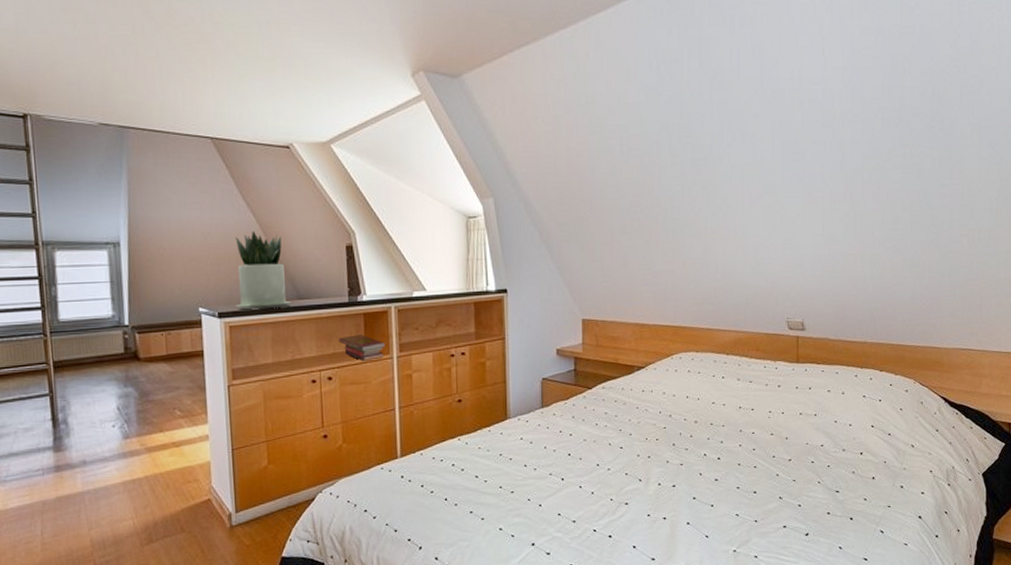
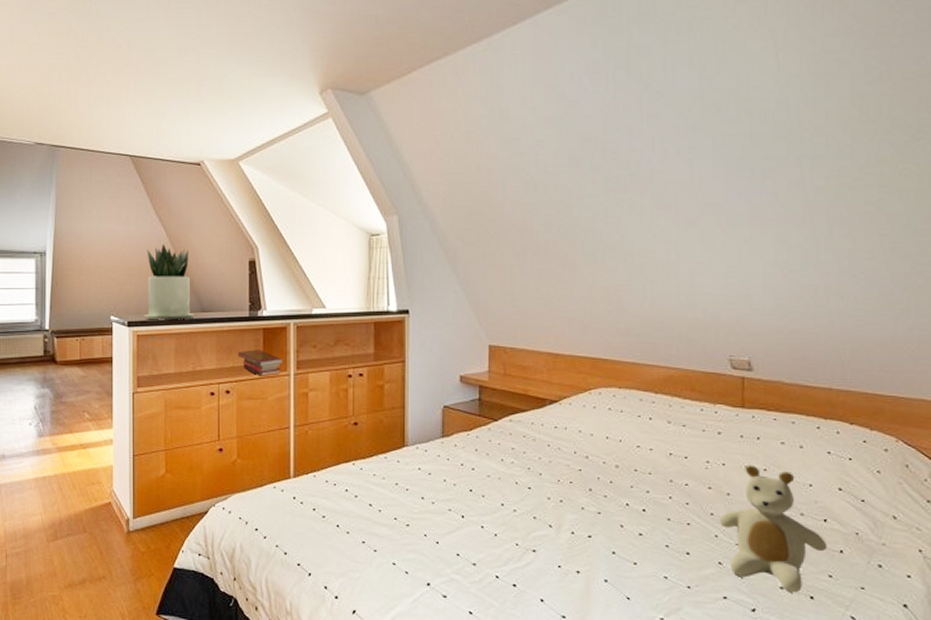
stuffed bear: none [779,411,863,517] -> present [719,464,828,593]

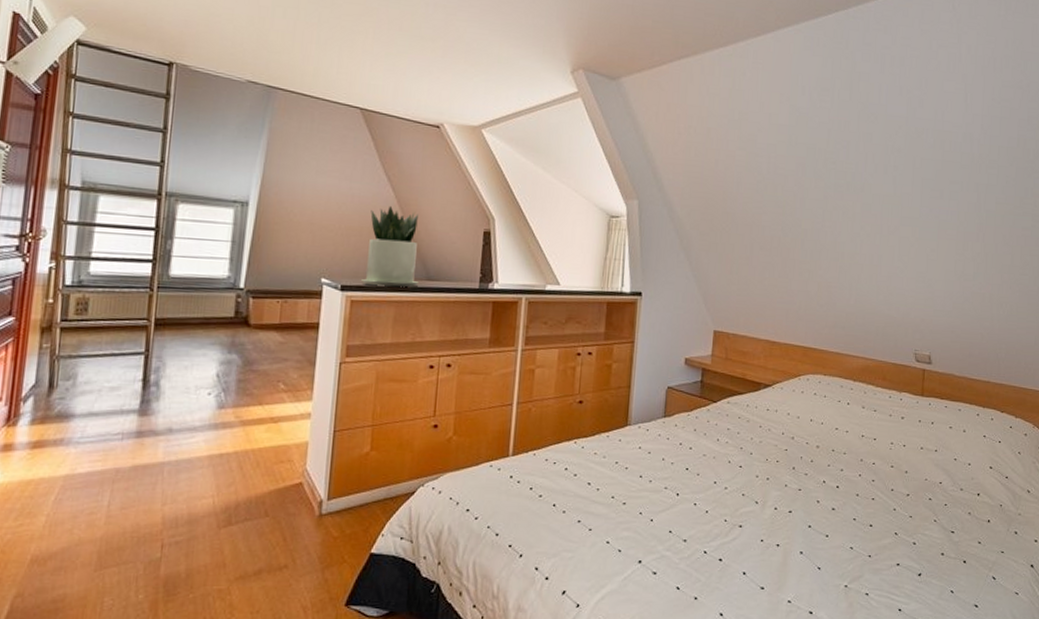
books: present [237,350,283,378] -> none [463,322,511,352]
stuffed bear: present [719,464,828,593] -> none [897,446,979,558]

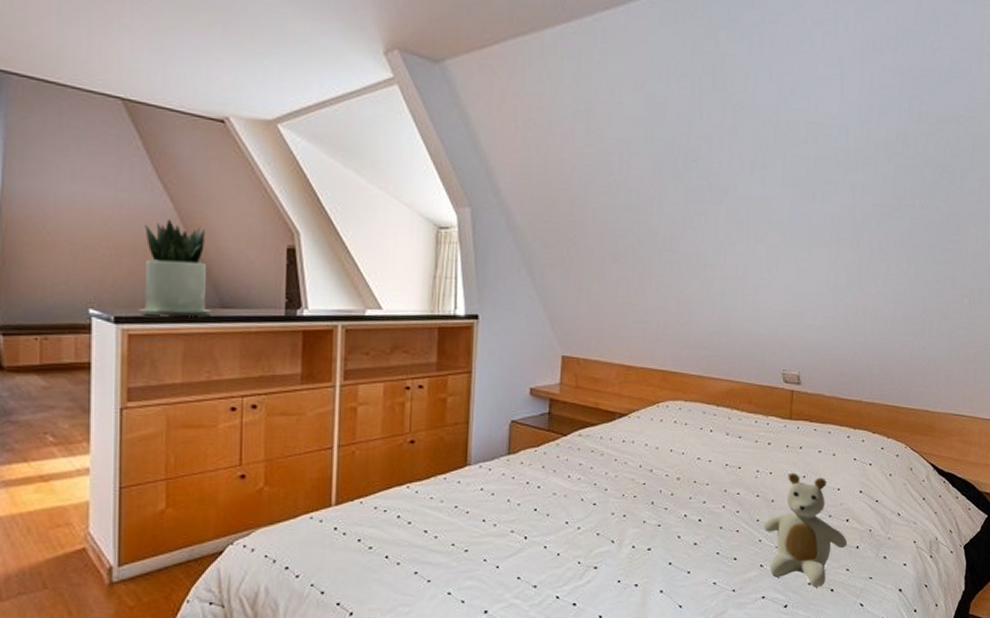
stuffed bear: none [897,446,979,558] -> present [763,472,848,588]

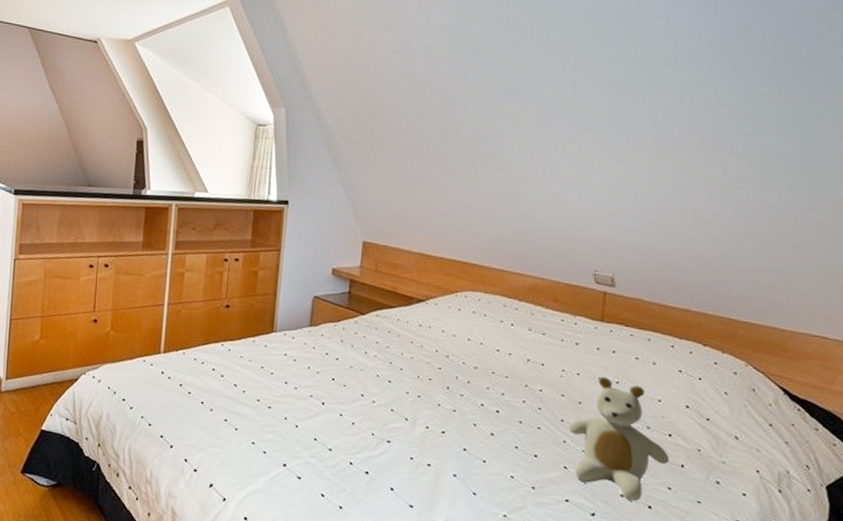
planter: present [138,220,212,317] -> none [30,117,81,193]

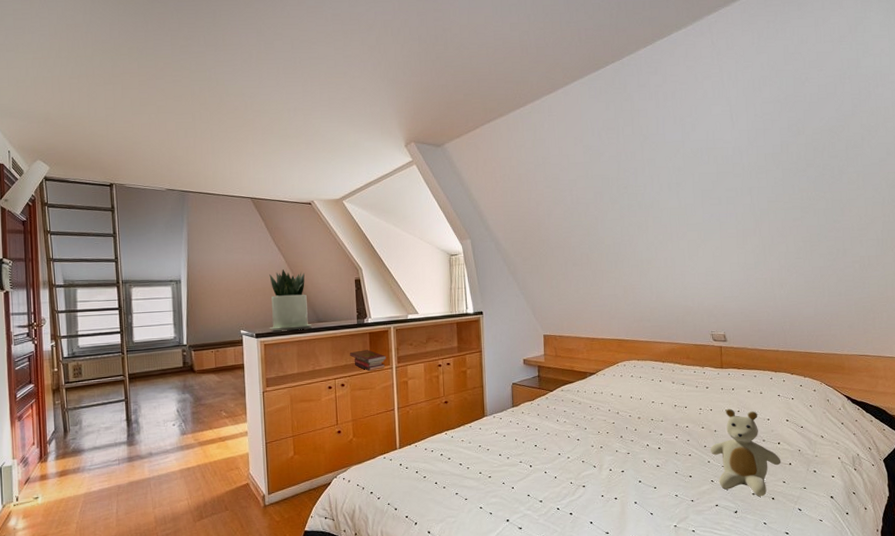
planter: none [30,117,81,193] -> present [269,269,312,332]
books: none [119,226,163,255] -> present [349,350,387,372]

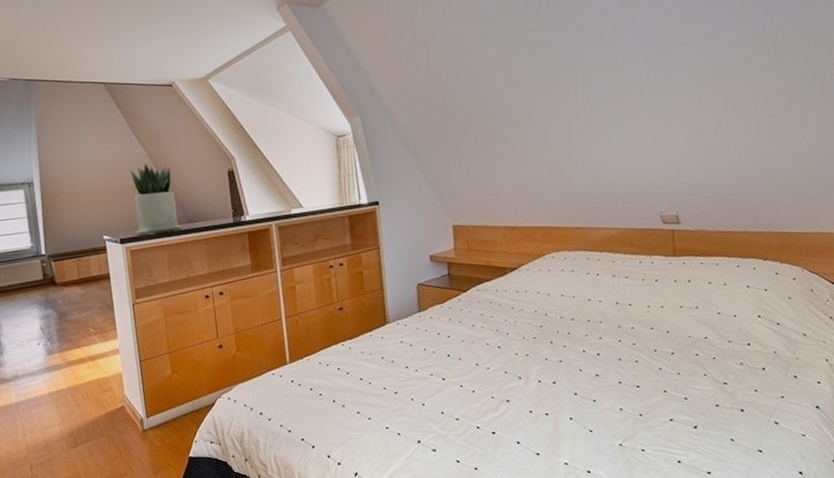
books: present [349,350,387,372] -> none [226,251,269,277]
stuffed bear: present [710,408,781,497] -> none [661,304,752,409]

